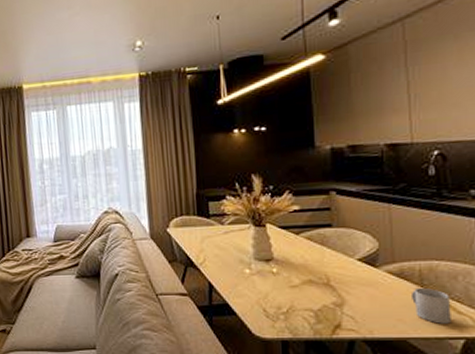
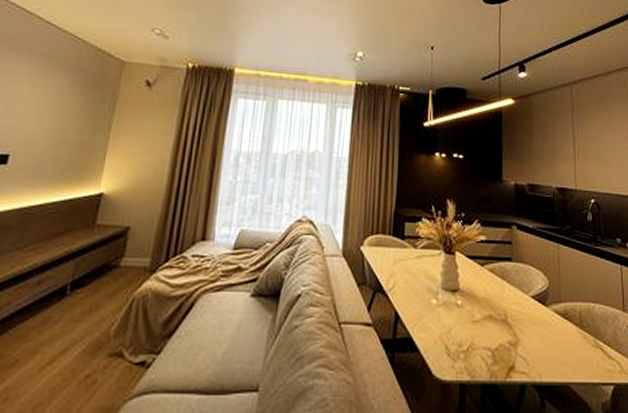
mug: present [410,287,451,324] -> none [572,329,604,368]

